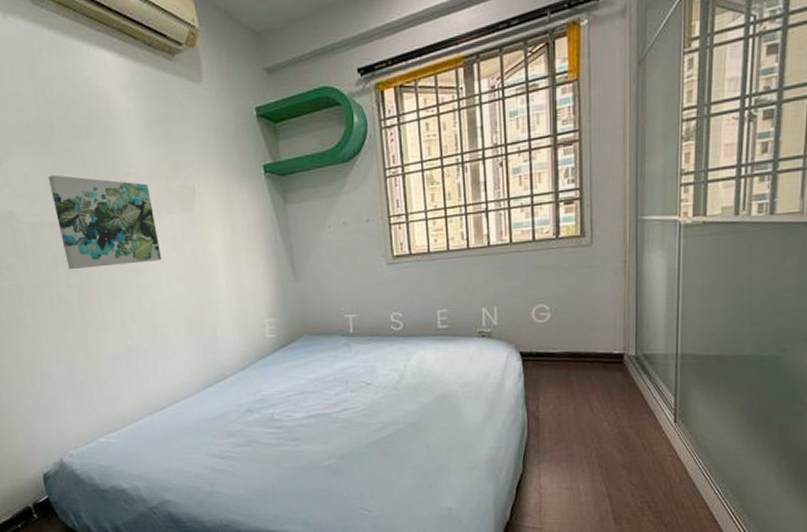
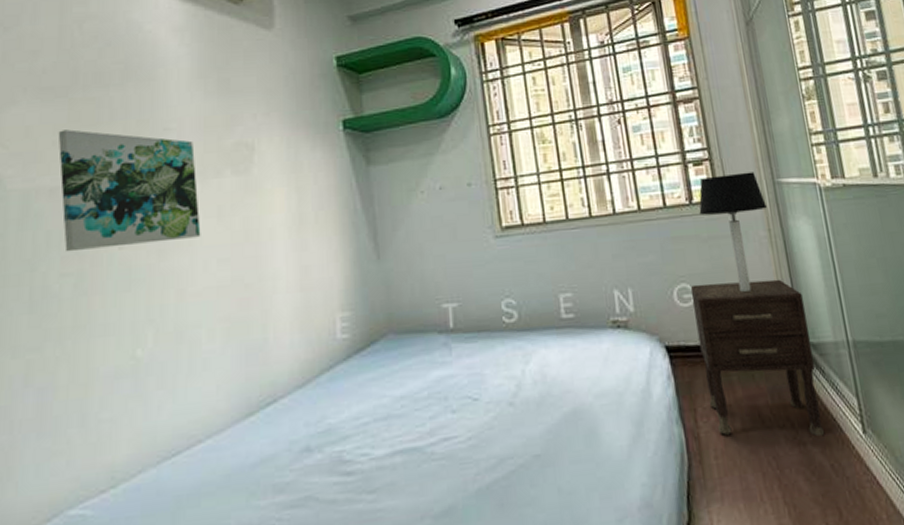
nightstand: none [547,302,644,423] -> present [690,279,825,437]
table lamp: none [564,210,626,312] -> present [699,172,767,292]

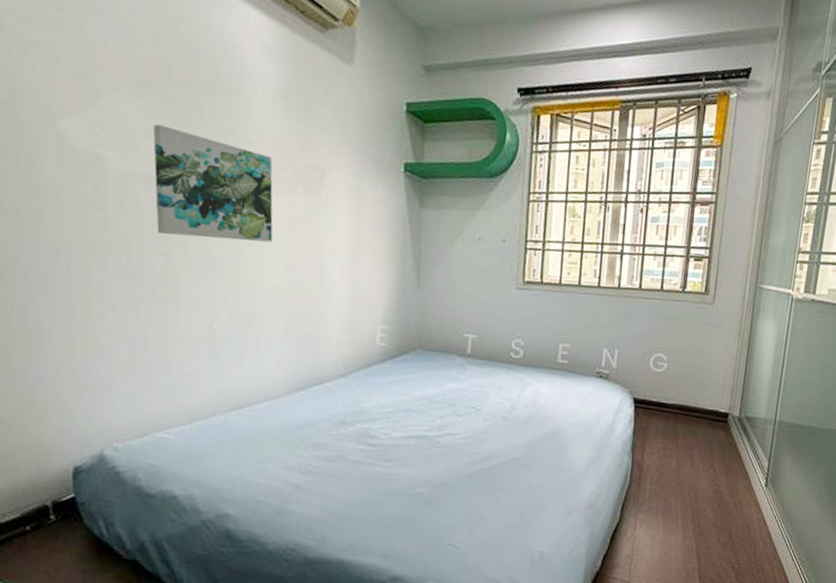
nightstand: present [690,279,825,437] -> none [656,356,751,483]
table lamp: present [699,172,767,292] -> none [688,272,745,369]

